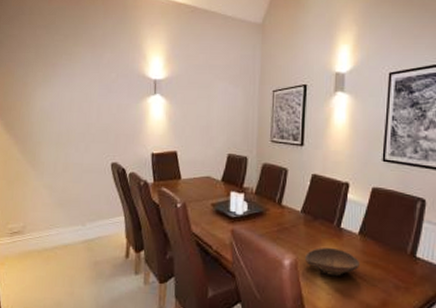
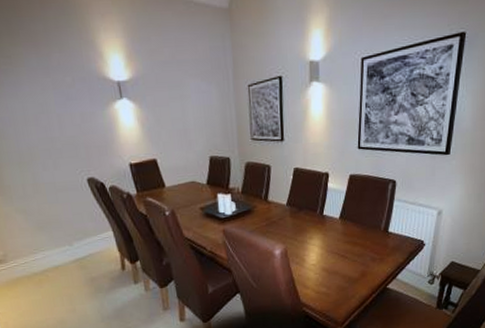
decorative bowl: present [305,247,359,277] -> none [294,233,341,259]

